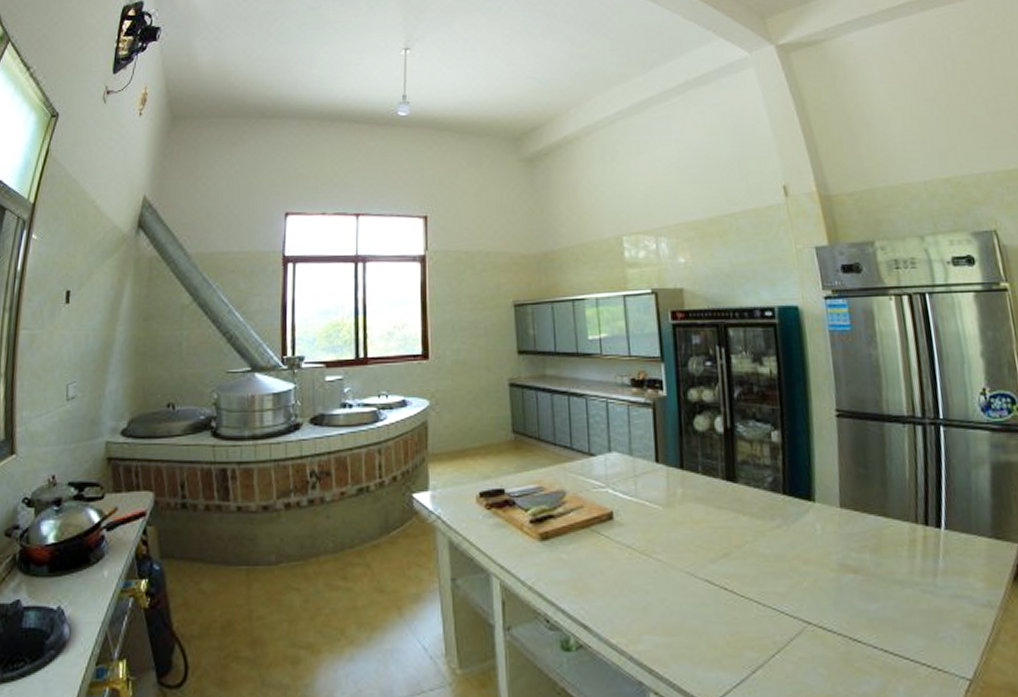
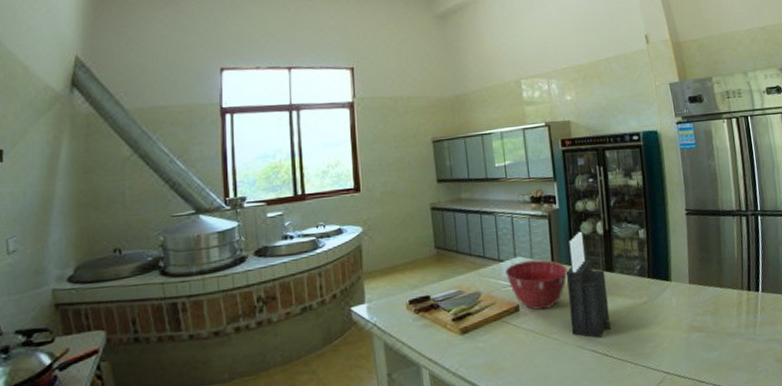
mixing bowl: none [596,456,676,522] -> present [504,259,568,310]
knife block: none [675,427,733,567] -> present [567,231,612,339]

